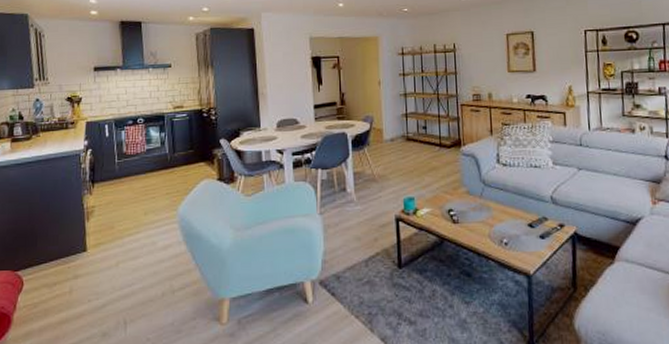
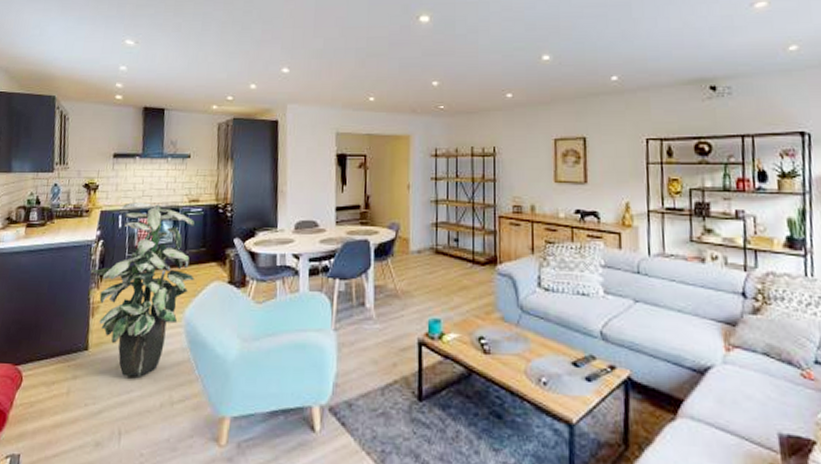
indoor plant: none [82,111,185,272] -> present [91,202,195,377]

